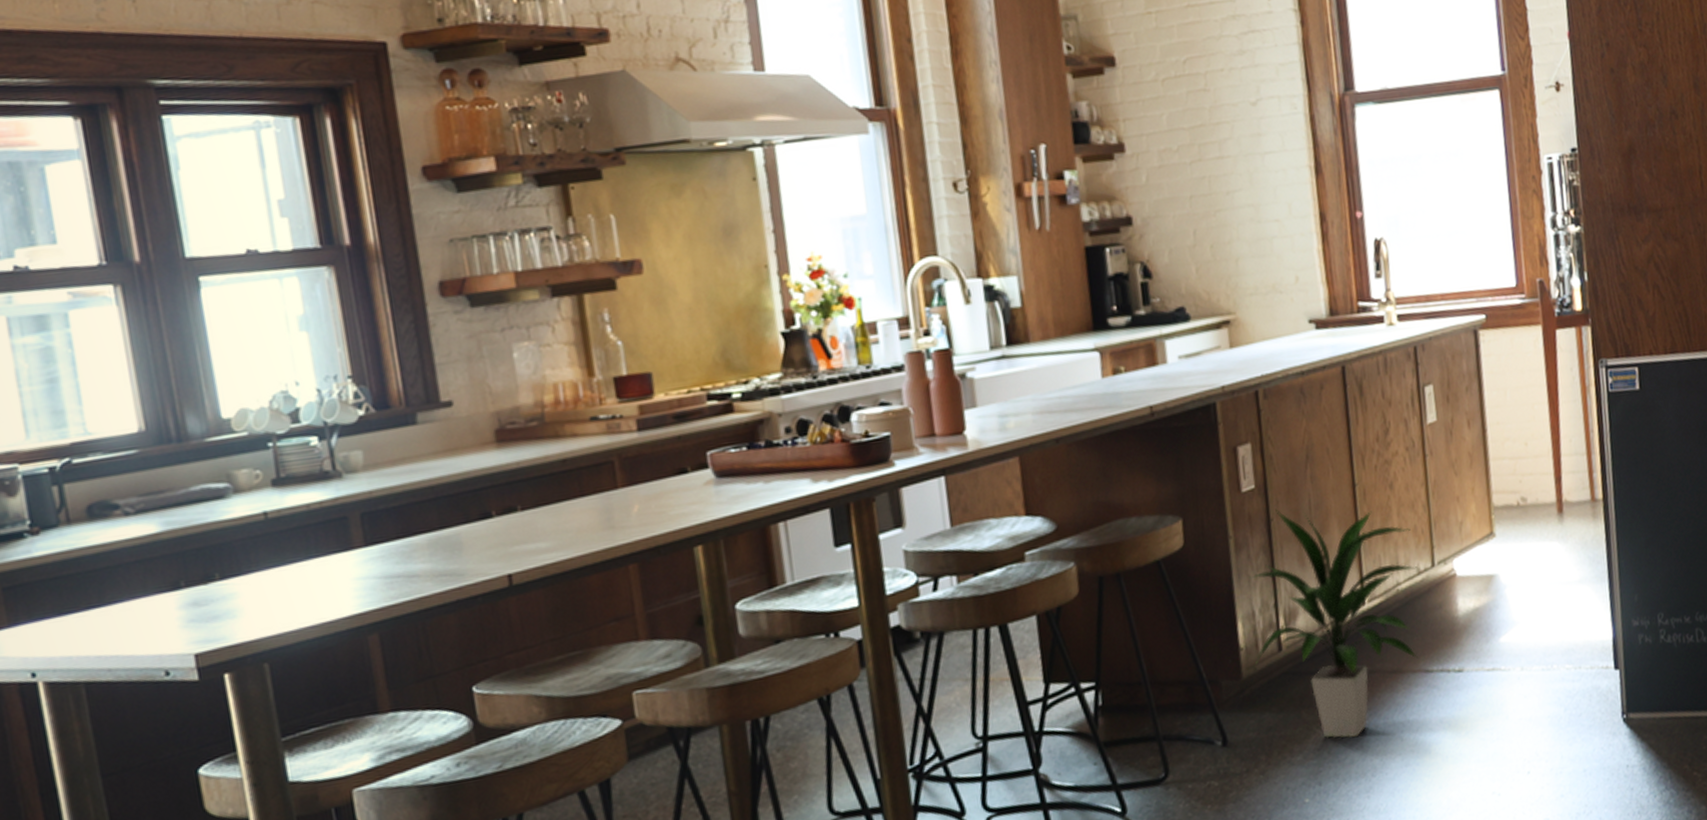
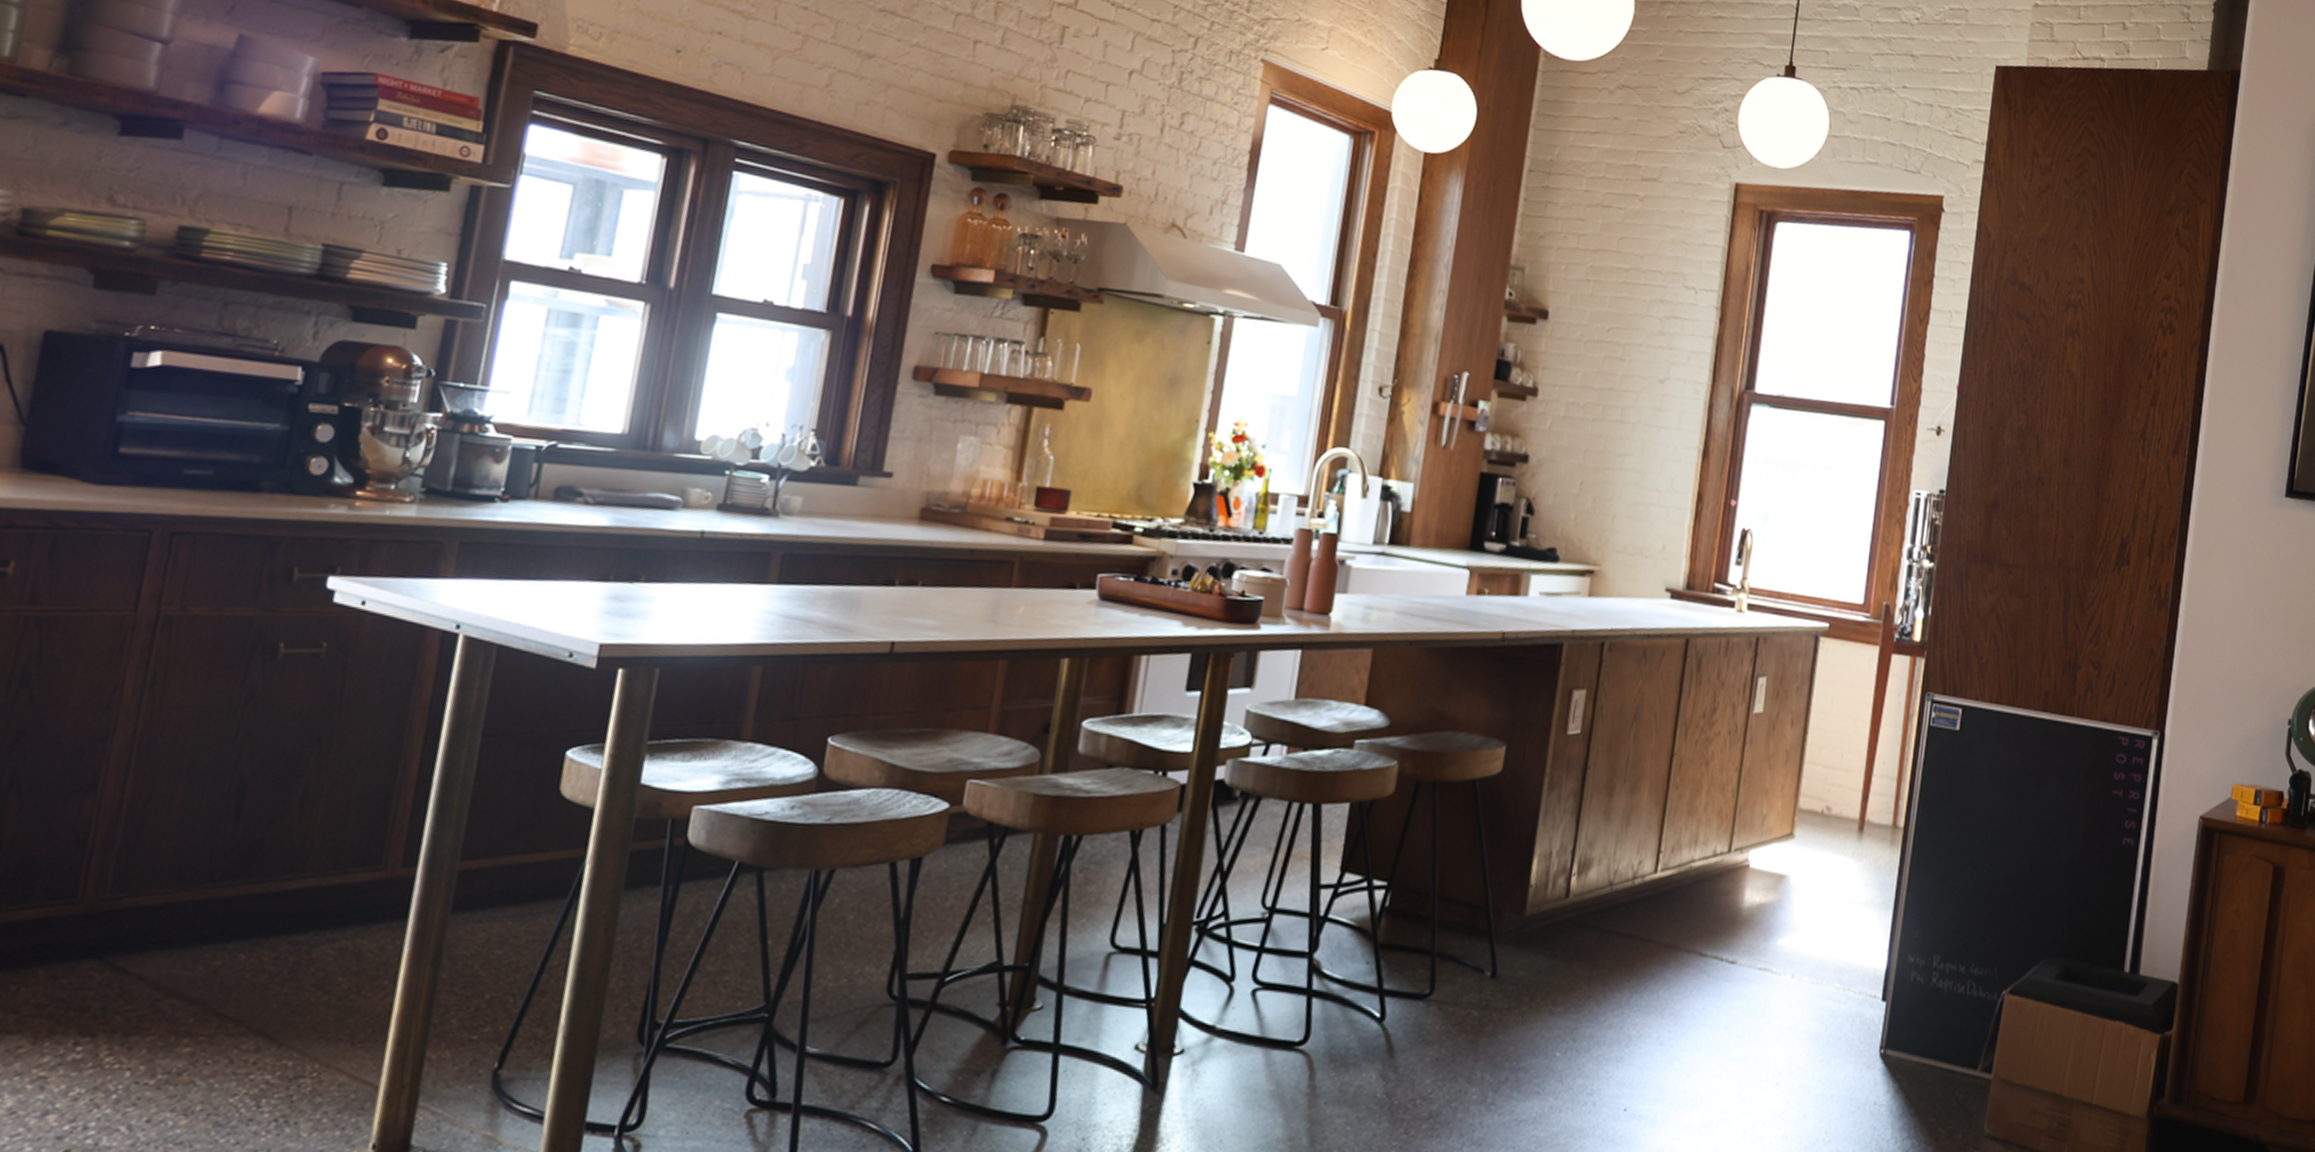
indoor plant: present [1249,509,1418,739] -> none [1541,758,1716,1003]

